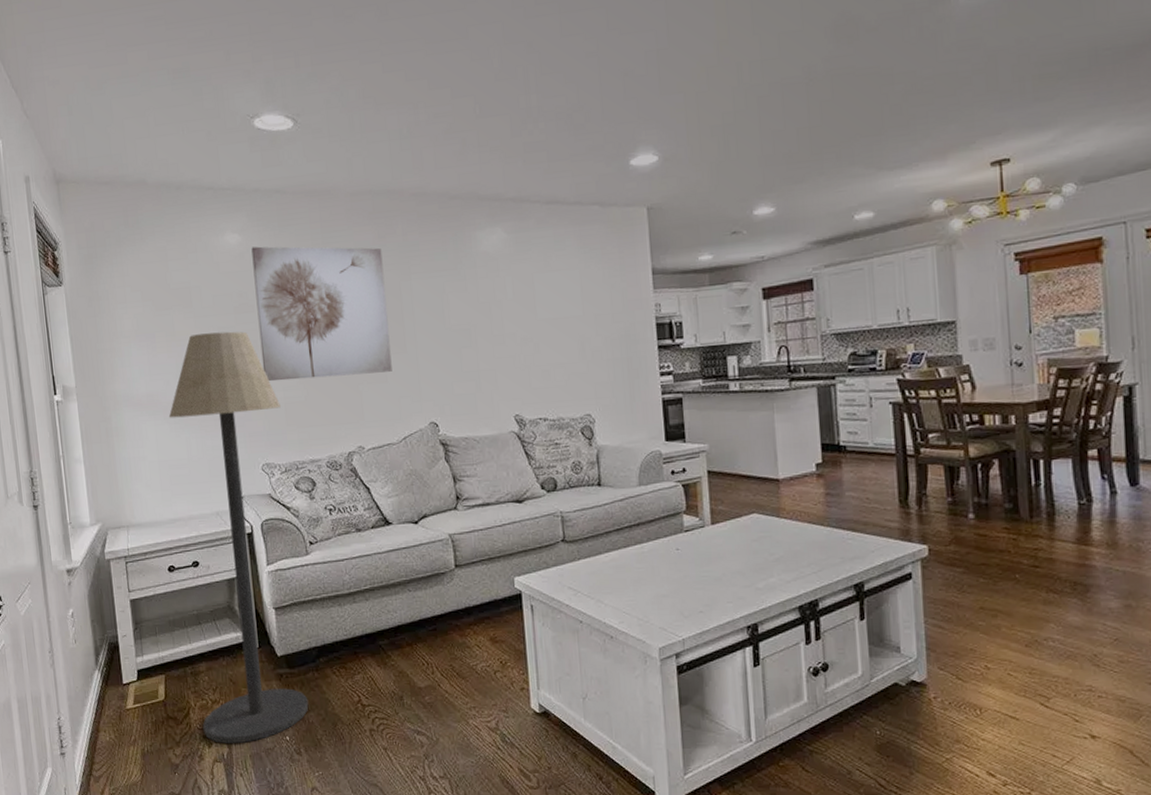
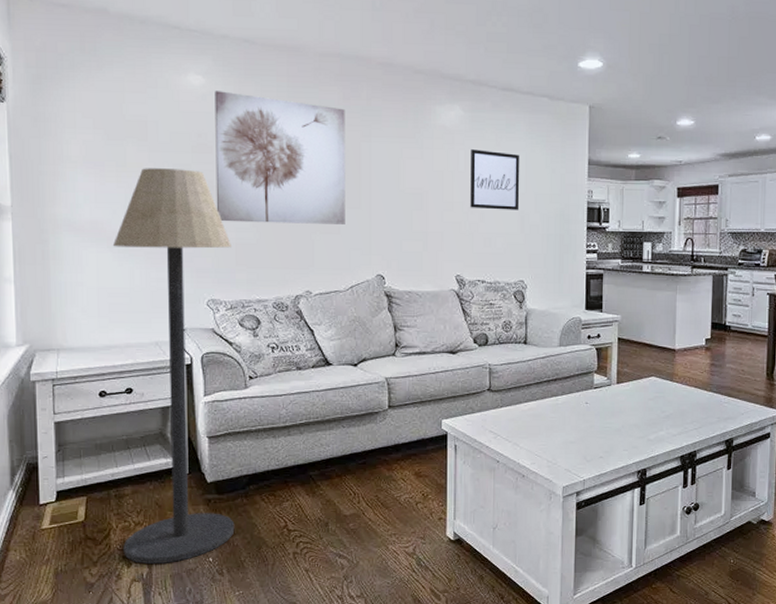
wall art: none [518,272,578,339] -> present [470,149,520,210]

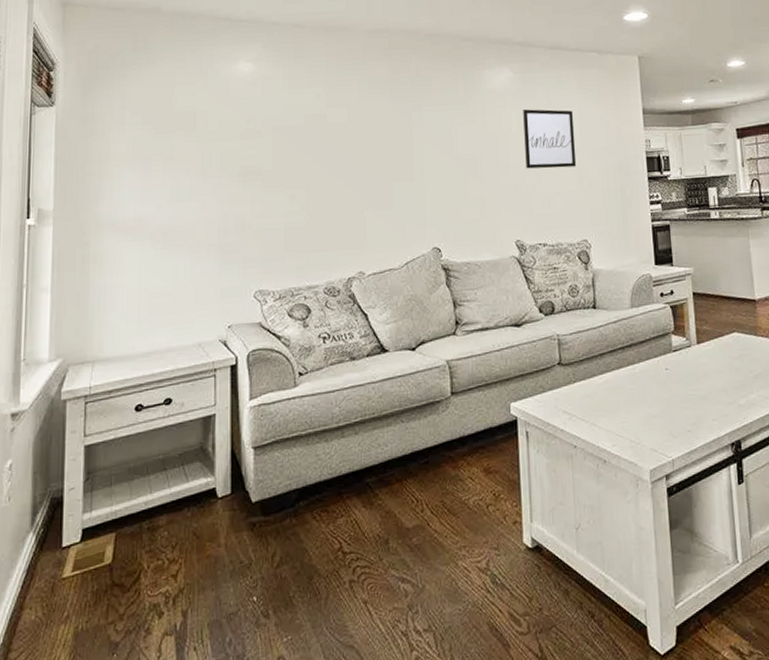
floor lamp: present [112,168,235,564] -> none [155,156,283,612]
wall art: present [215,91,345,224] -> none [264,75,398,207]

